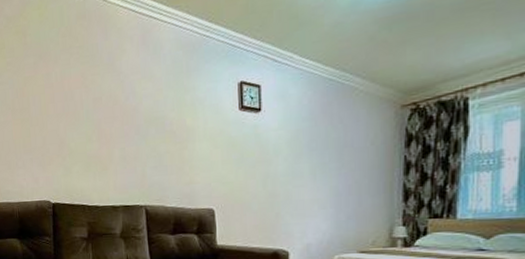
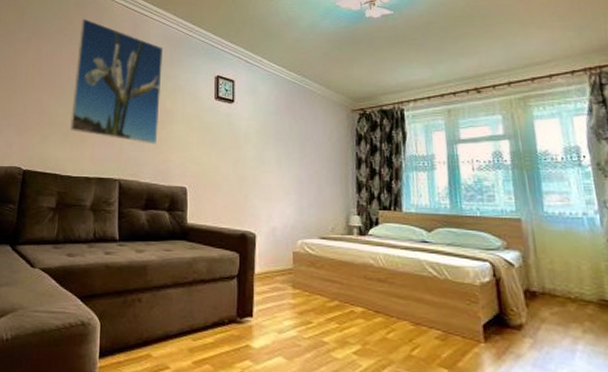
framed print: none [86,31,181,167] -> present [70,18,164,145]

